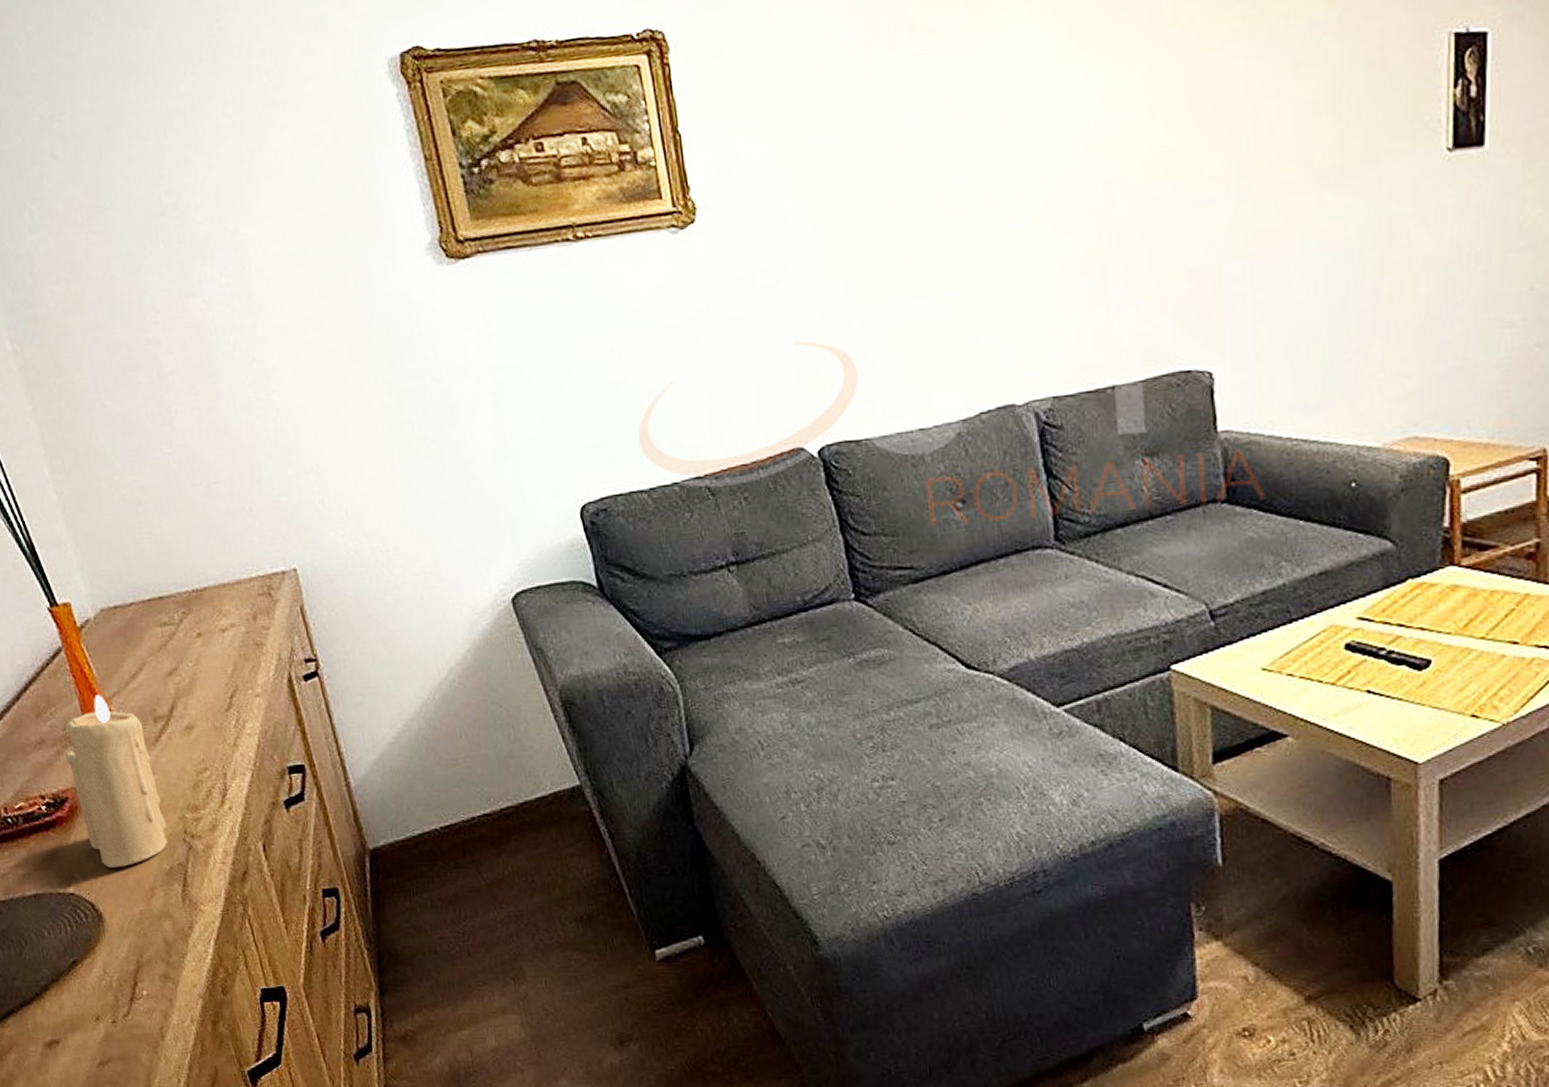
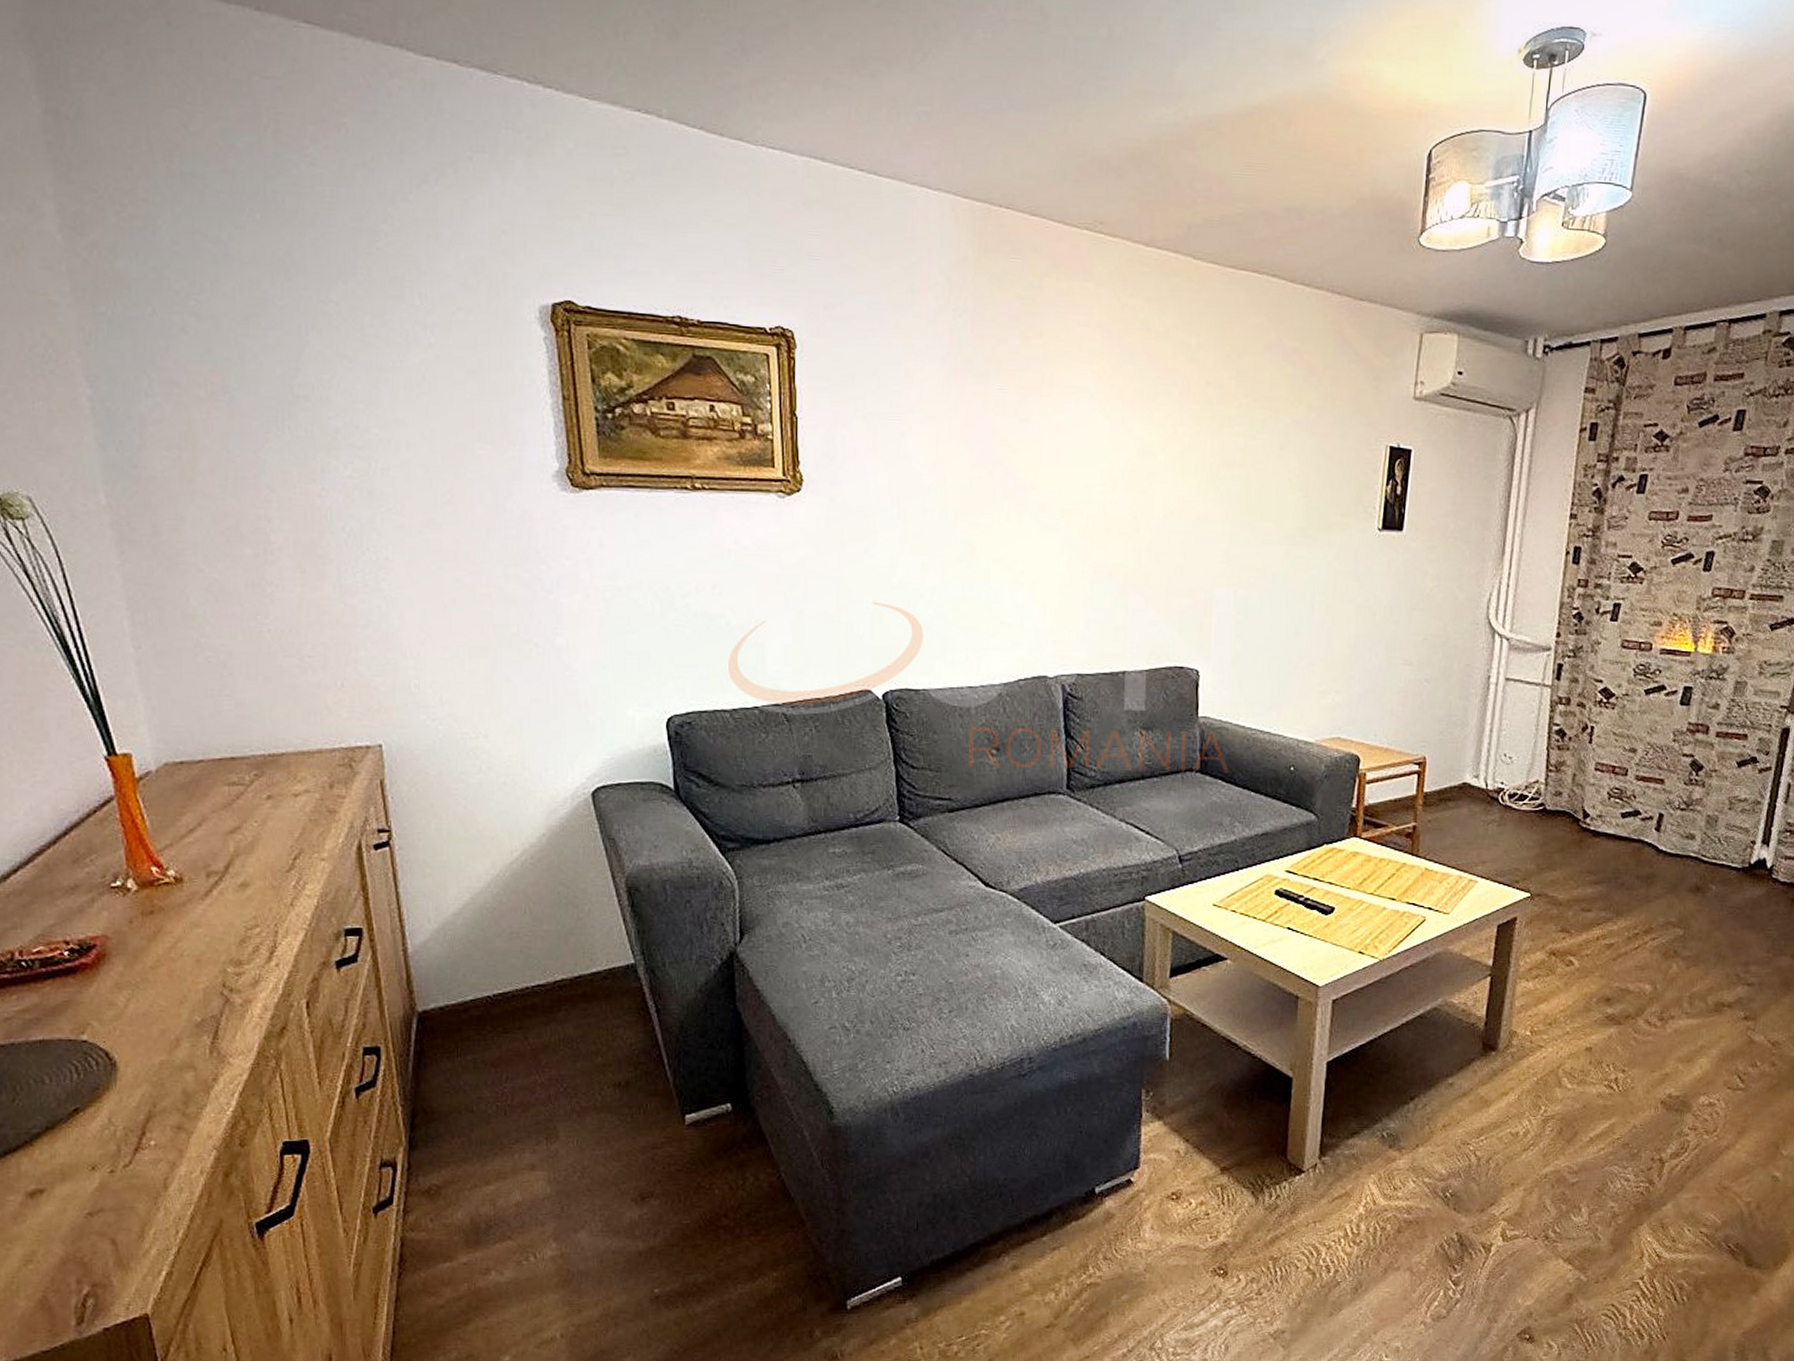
candle: present [65,694,167,868] -> none [100,845,204,1017]

